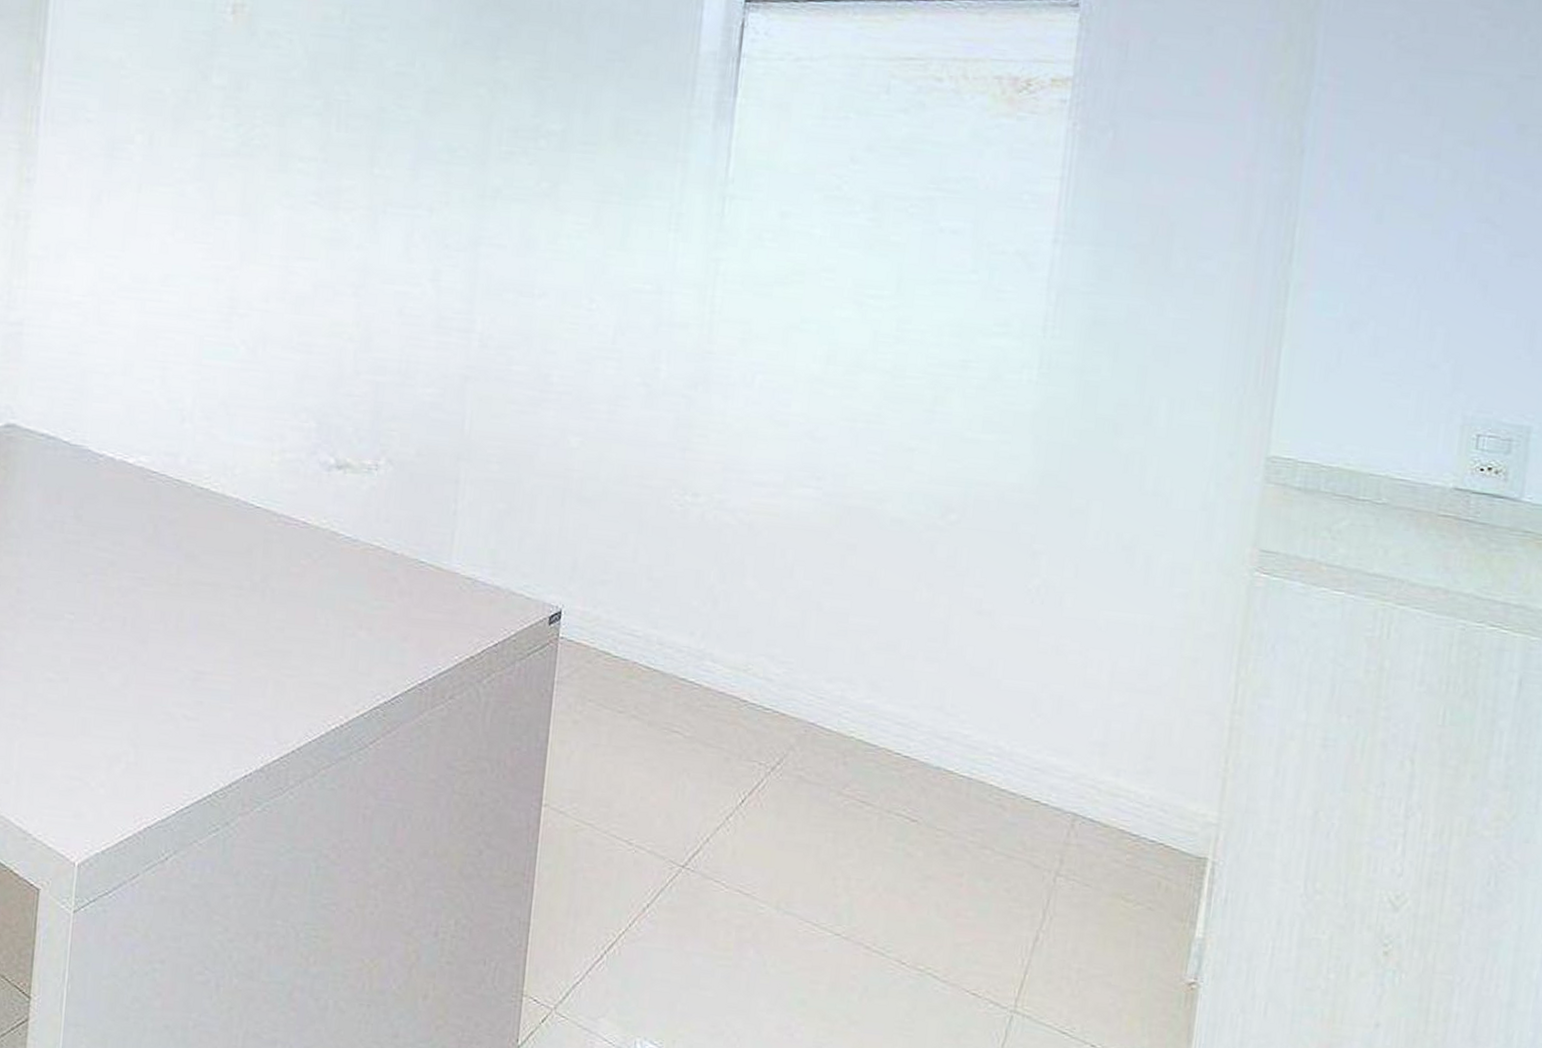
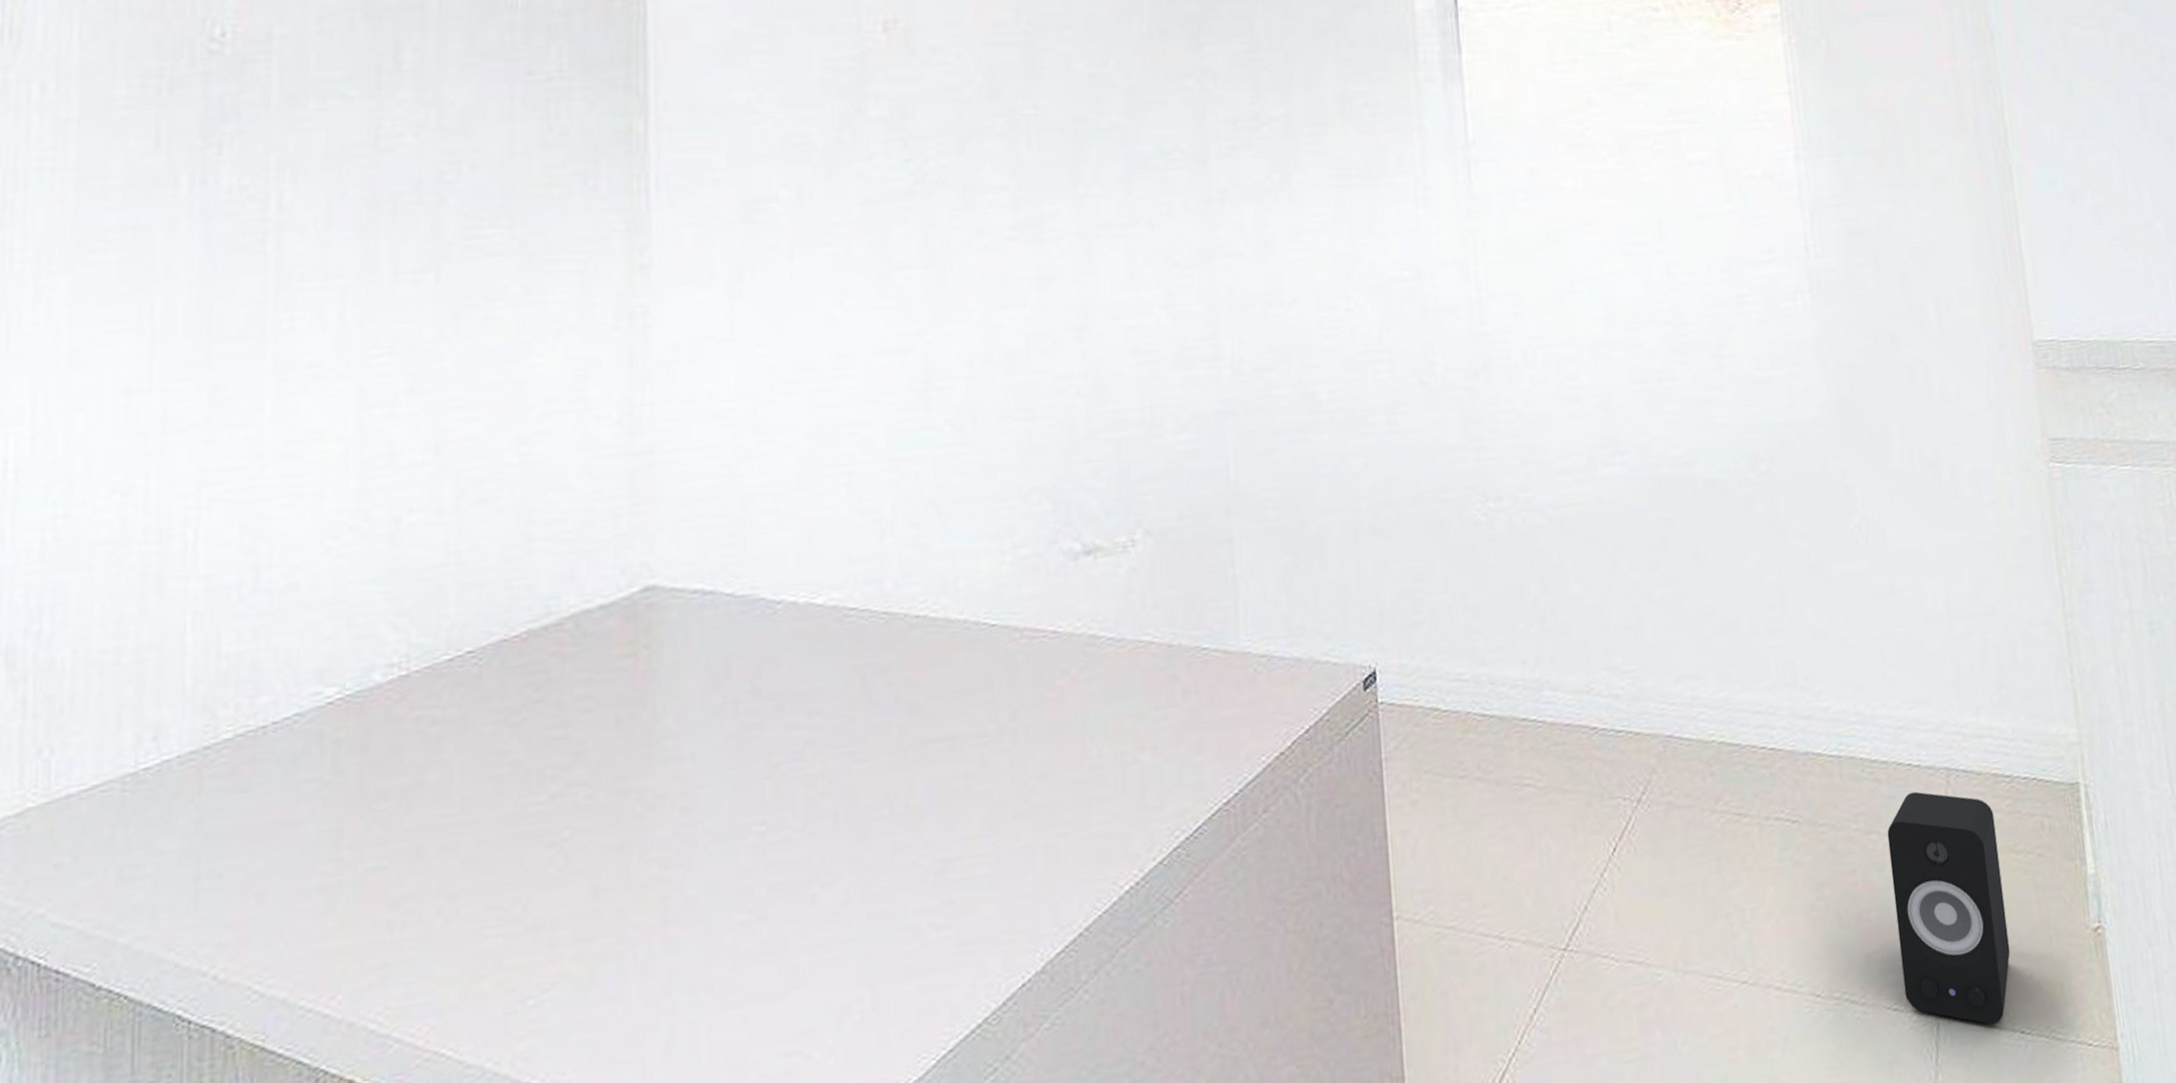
speaker: none [986,824,1112,1032] -> present [1887,791,2010,1025]

